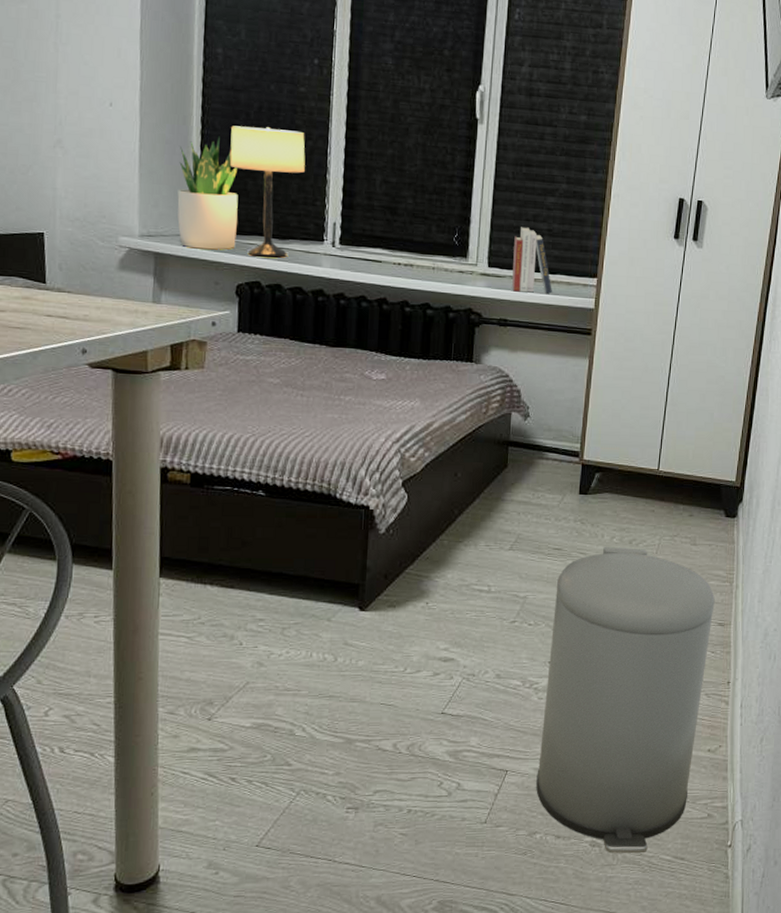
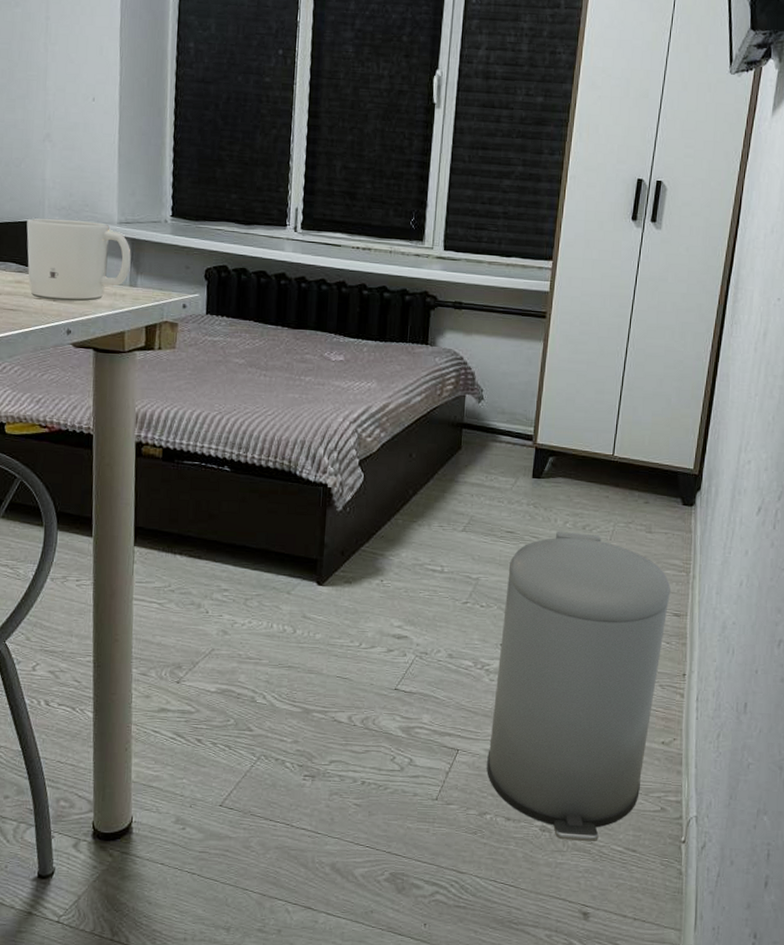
mug: none [35,230,154,319] -> present [26,218,131,302]
planter: present [177,137,239,250] -> none [152,128,208,236]
table lamp: present [230,125,305,258] -> none [200,116,270,243]
books: present [512,227,552,294] -> none [467,210,507,277]

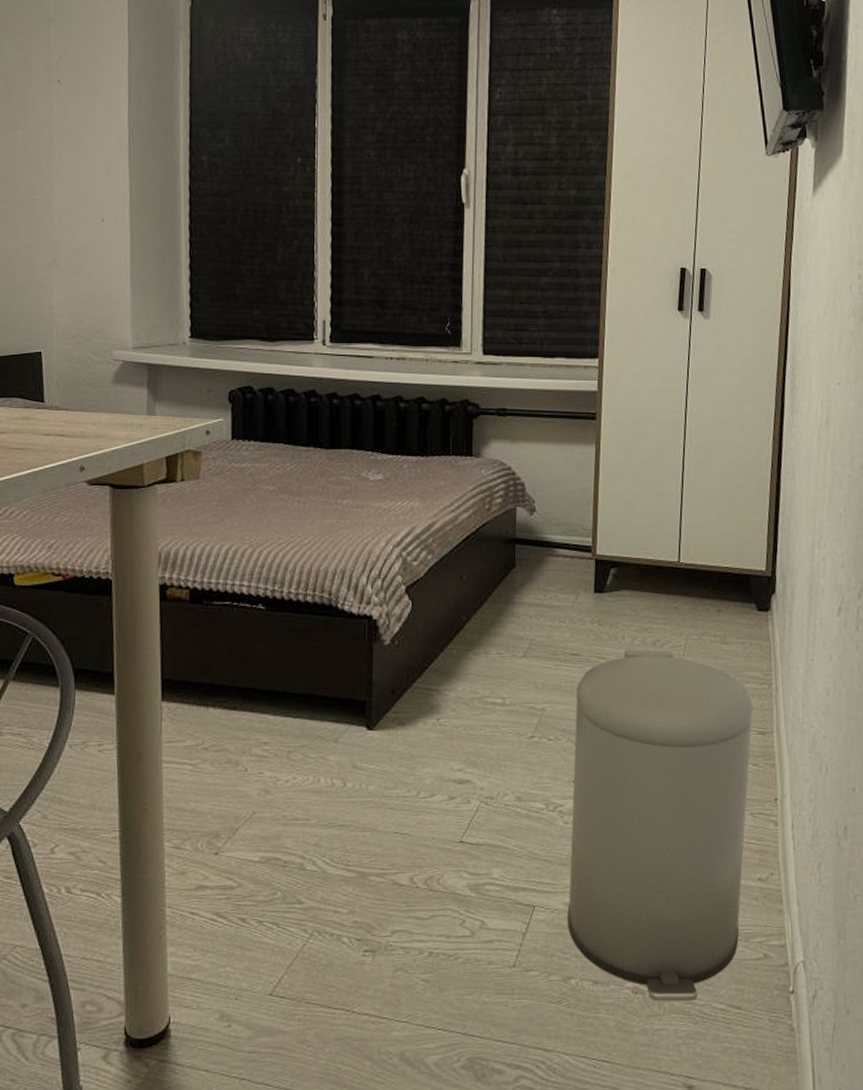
mug: present [26,218,131,302] -> none [33,347,148,436]

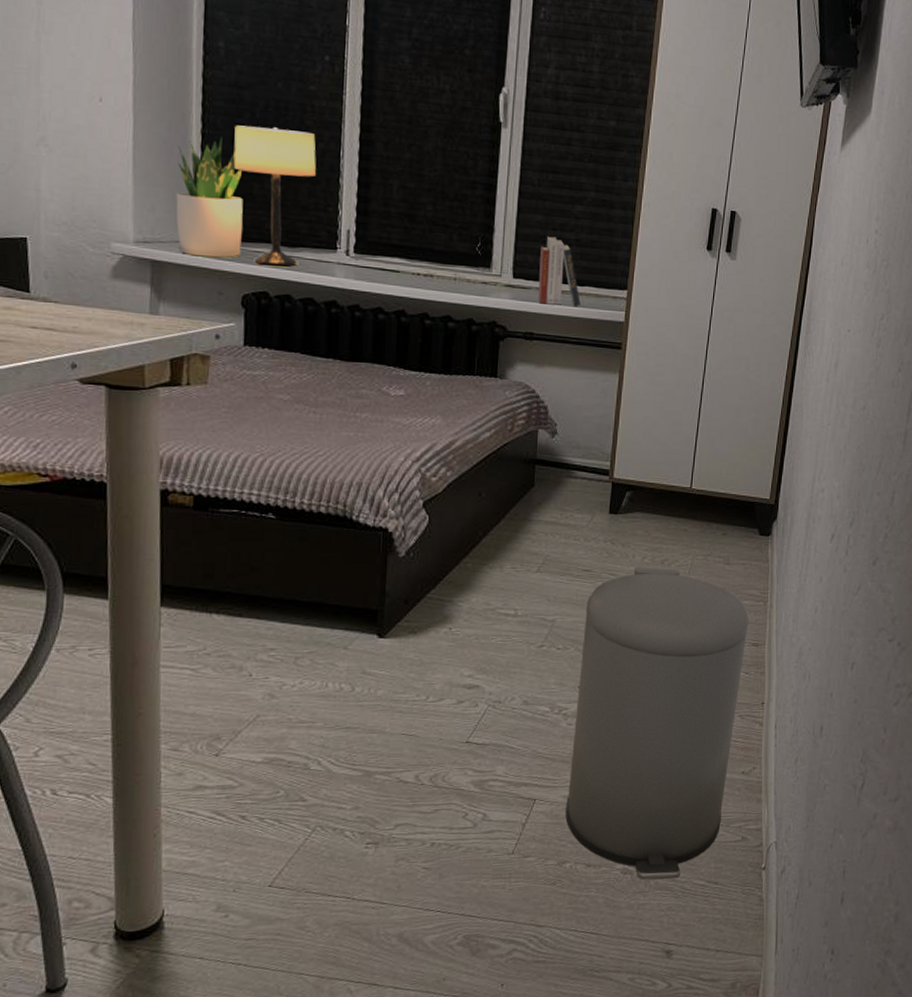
planter: none [168,243,228,357] -> present [176,137,243,258]
table lamp: none [218,228,292,361] -> present [233,125,316,267]
books: none [509,310,552,379] -> present [538,236,581,306]

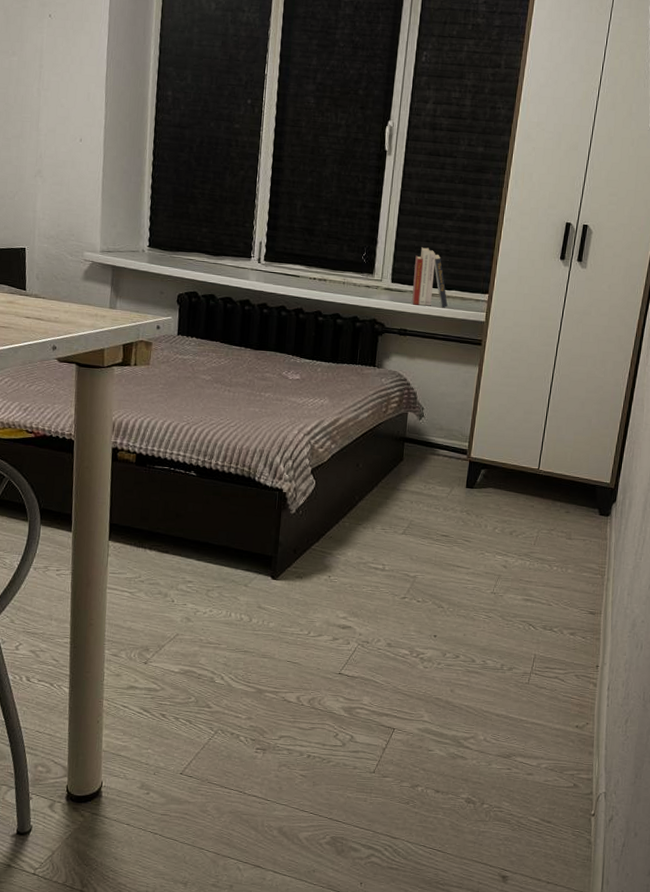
planter: present [176,137,243,258] -> none [131,167,182,265]
table lamp: present [233,125,316,267] -> none [175,158,238,272]
pedal bin: present [565,568,749,880] -> none [419,536,587,814]

